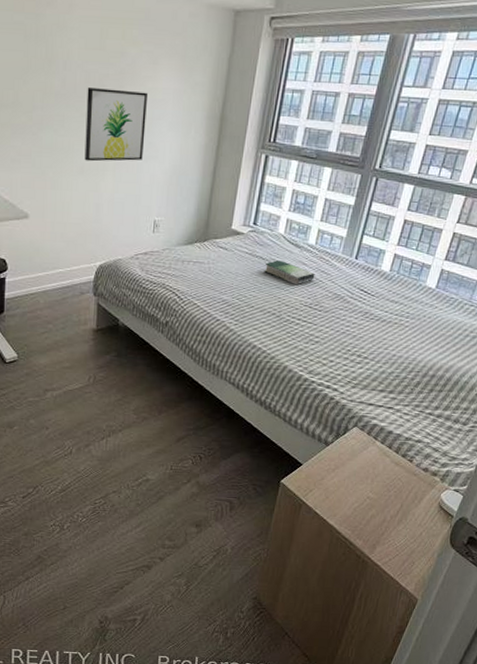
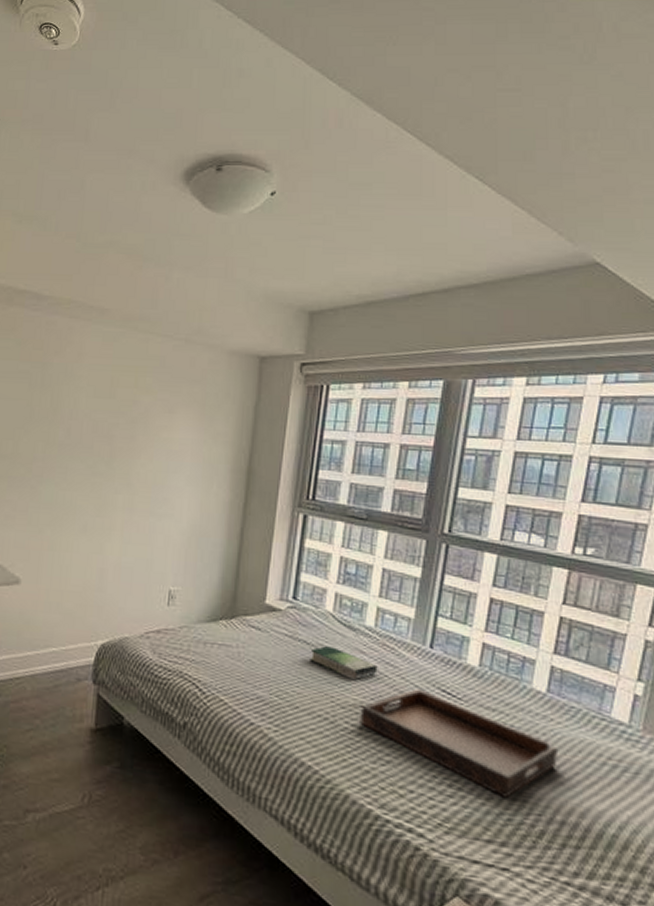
wall art: present [84,86,149,162] -> none [88,436,163,519]
serving tray: none [298,289,438,362] -> present [360,688,559,798]

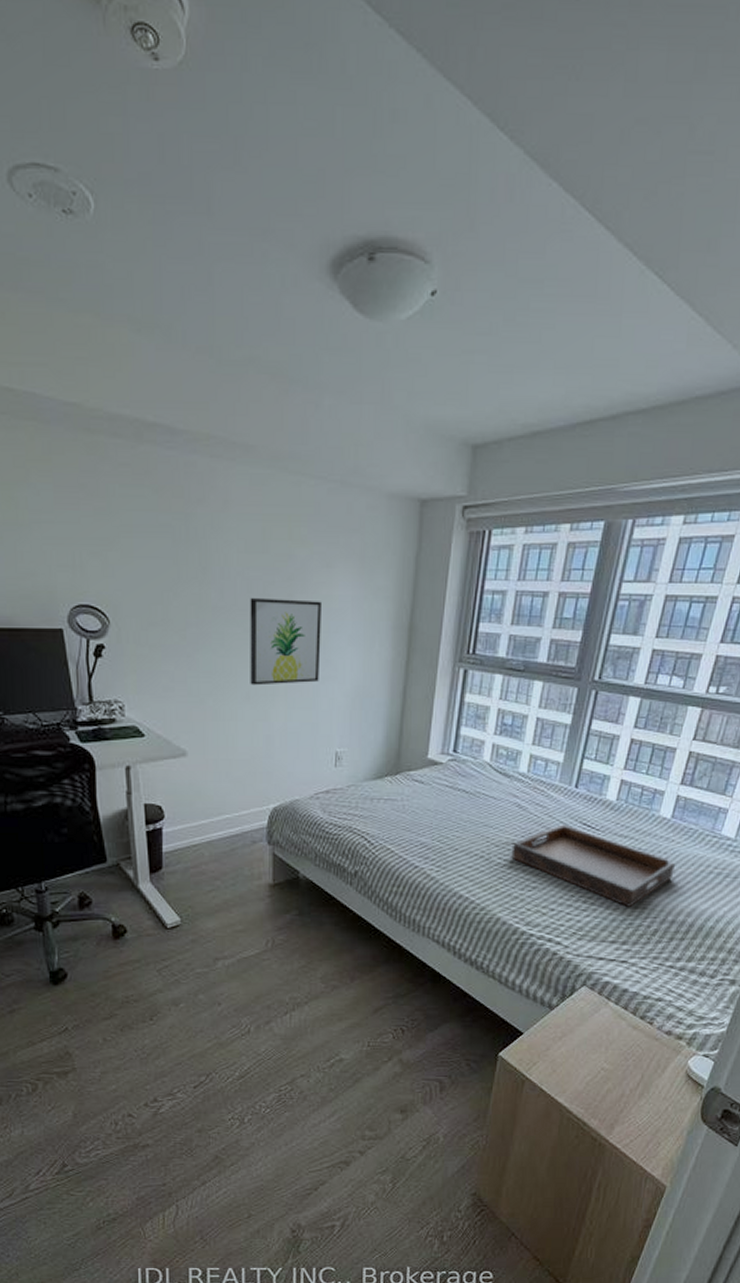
wall art: none [88,436,163,519] -> present [250,597,323,686]
book: present [310,646,378,680] -> none [468,793,529,821]

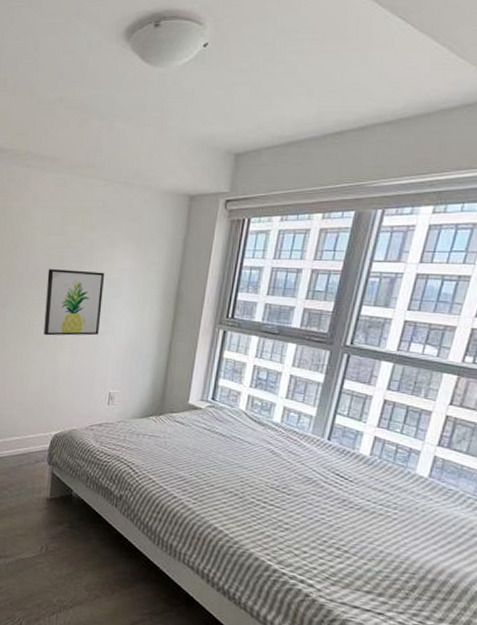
serving tray: present [511,824,676,907] -> none [264,472,435,559]

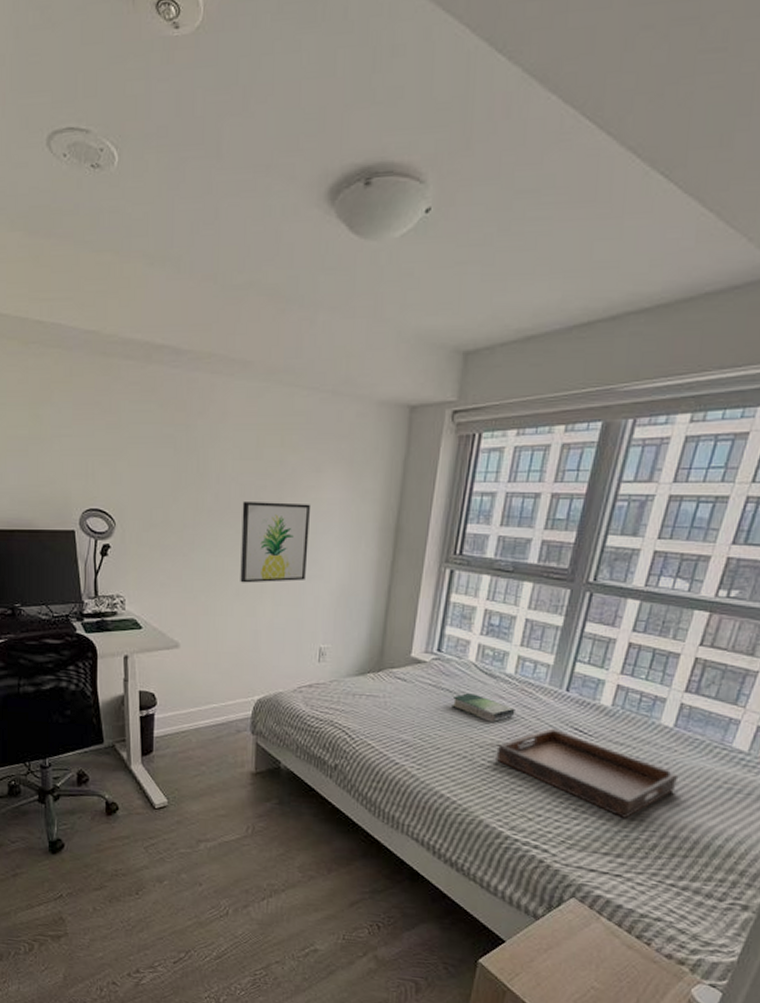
book: none [224,438,282,465] -> present [451,693,515,722]
serving tray: none [264,472,435,559] -> present [496,728,679,818]

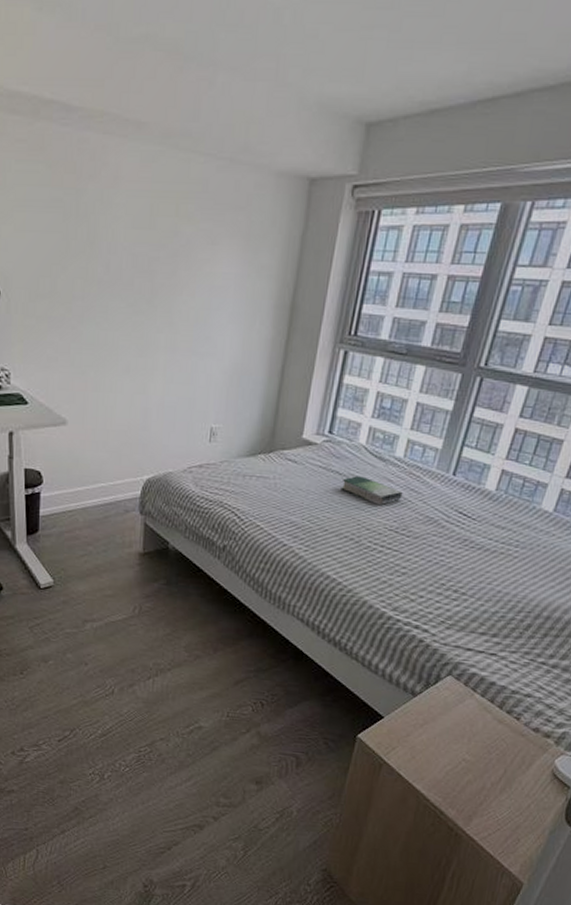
wall art: present [240,500,311,583] -> none [131,272,206,359]
serving tray: present [496,728,679,818] -> none [382,511,555,599]

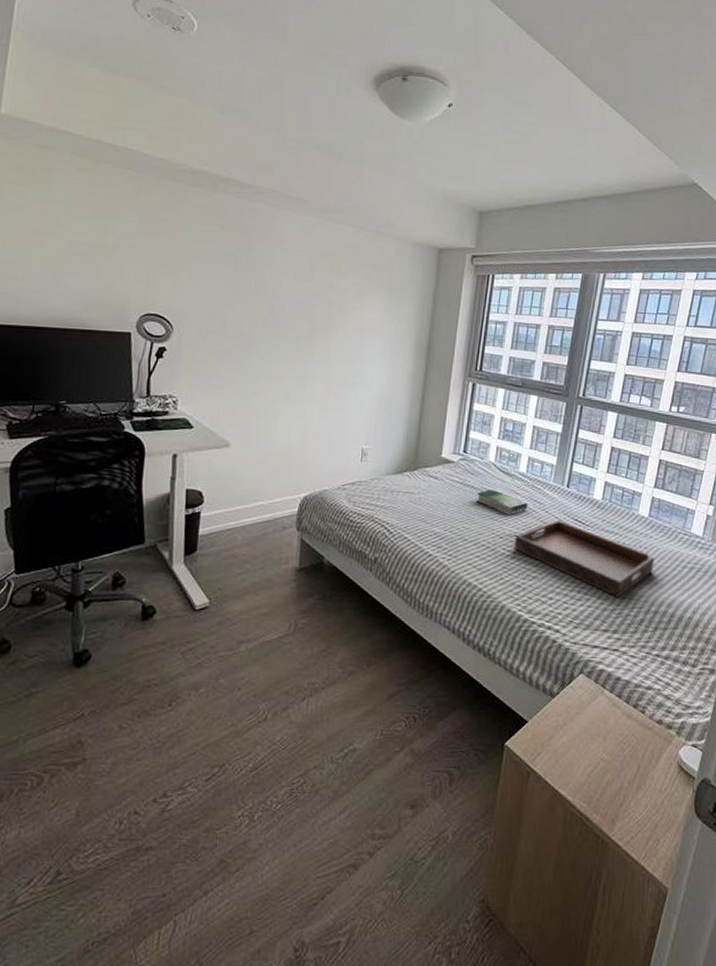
serving tray: none [382,511,555,599] -> present [514,519,655,597]

